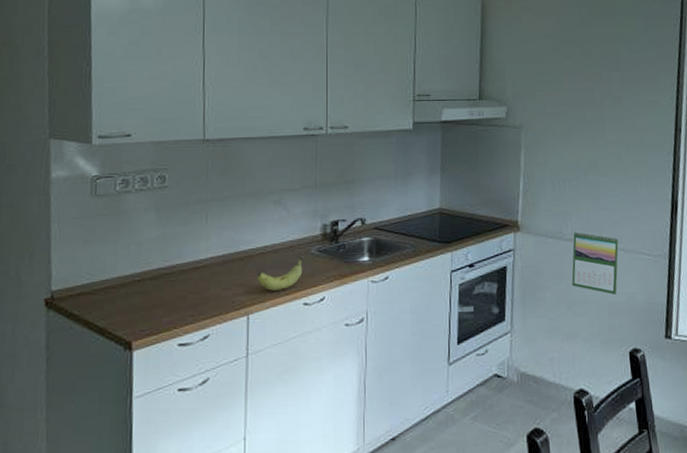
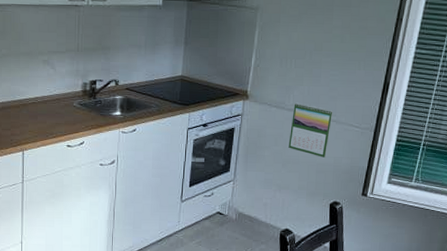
fruit: present [257,251,304,291] -> none [30,103,68,134]

